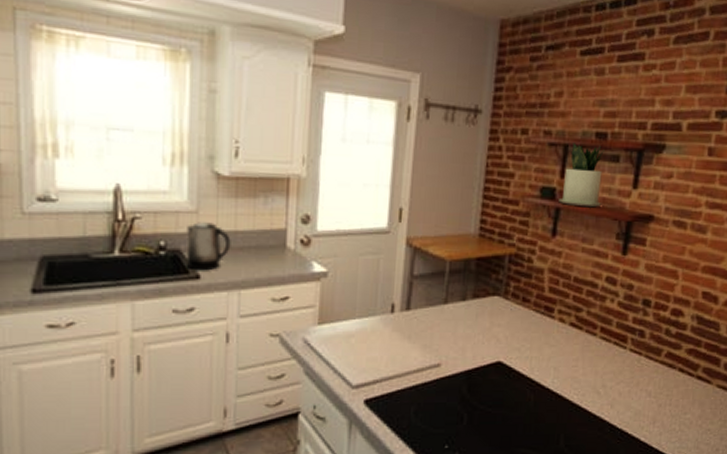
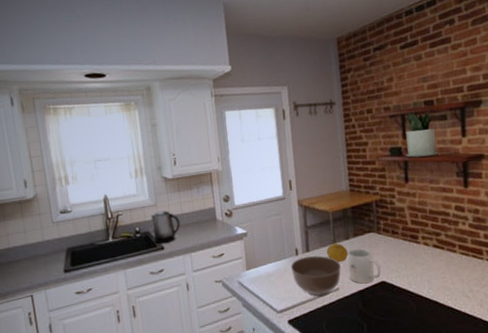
bowl: none [381,316,448,371] -> present [291,255,341,296]
fruit: none [433,303,461,330] -> present [326,243,348,262]
mug: none [457,315,500,362] -> present [347,248,381,284]

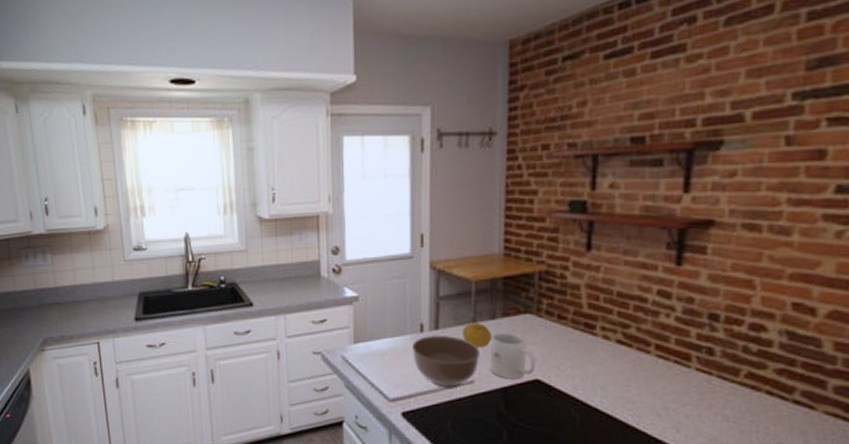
kettle: present [151,210,181,244] -> none [240,259,275,299]
planter: present [405,110,440,158] -> none [591,151,645,218]

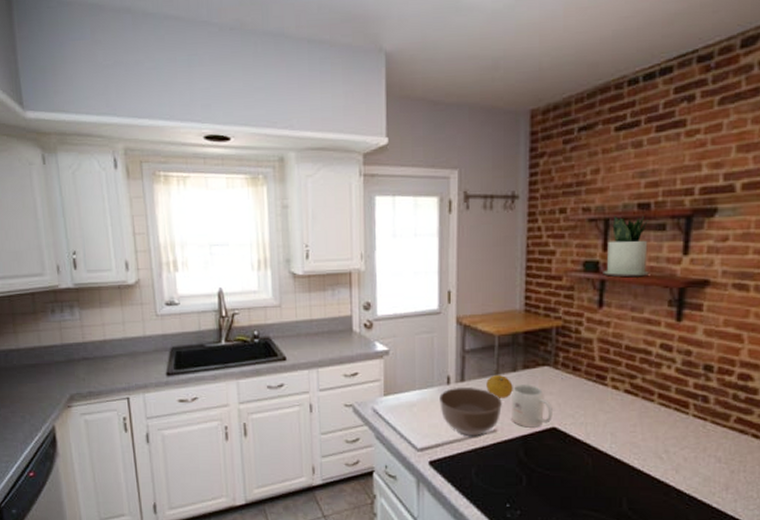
planter: none [591,151,645,218] -> present [603,216,650,278]

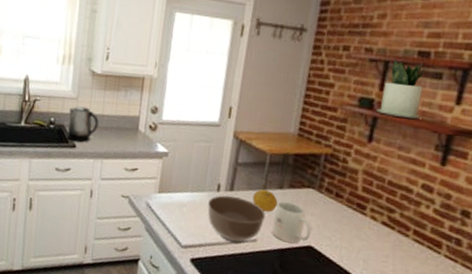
kettle: none [273,314,308,354] -> present [67,106,99,142]

